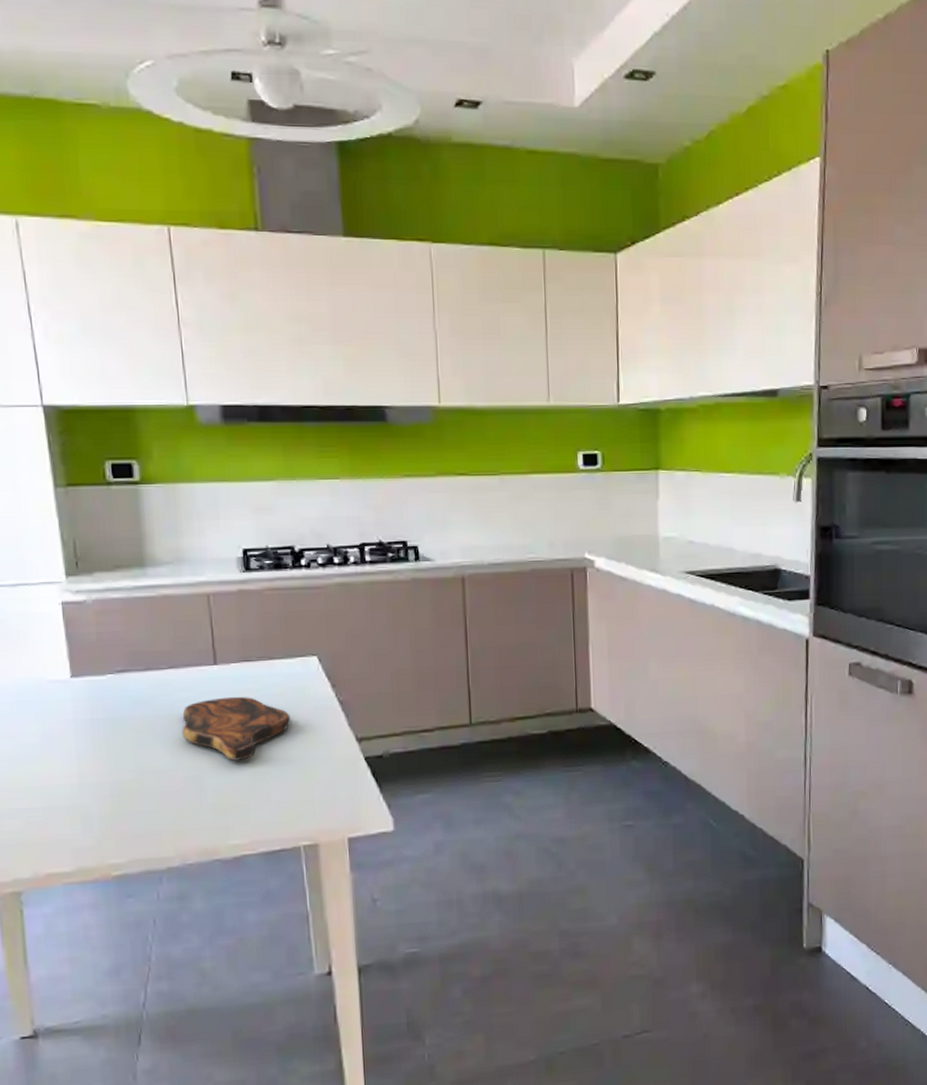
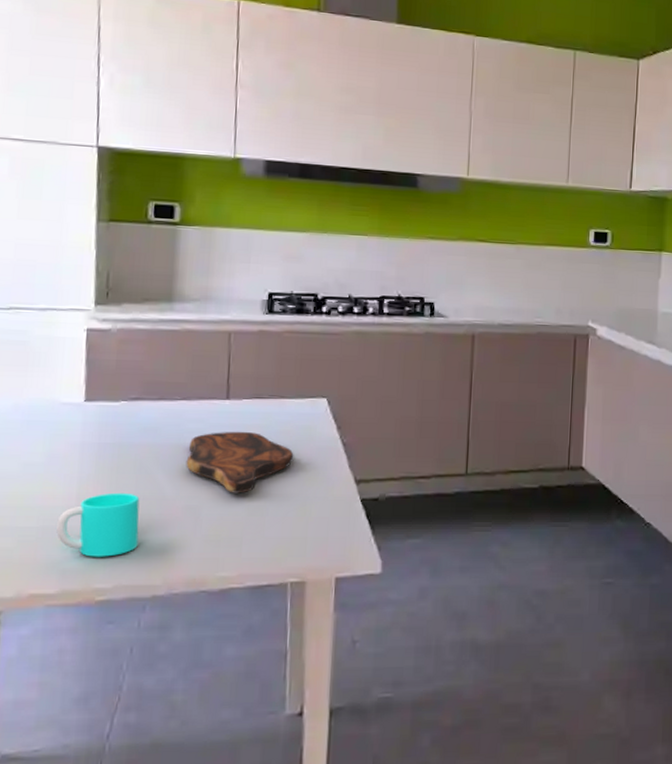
cup: none [62,767,146,834] -> present [56,492,140,557]

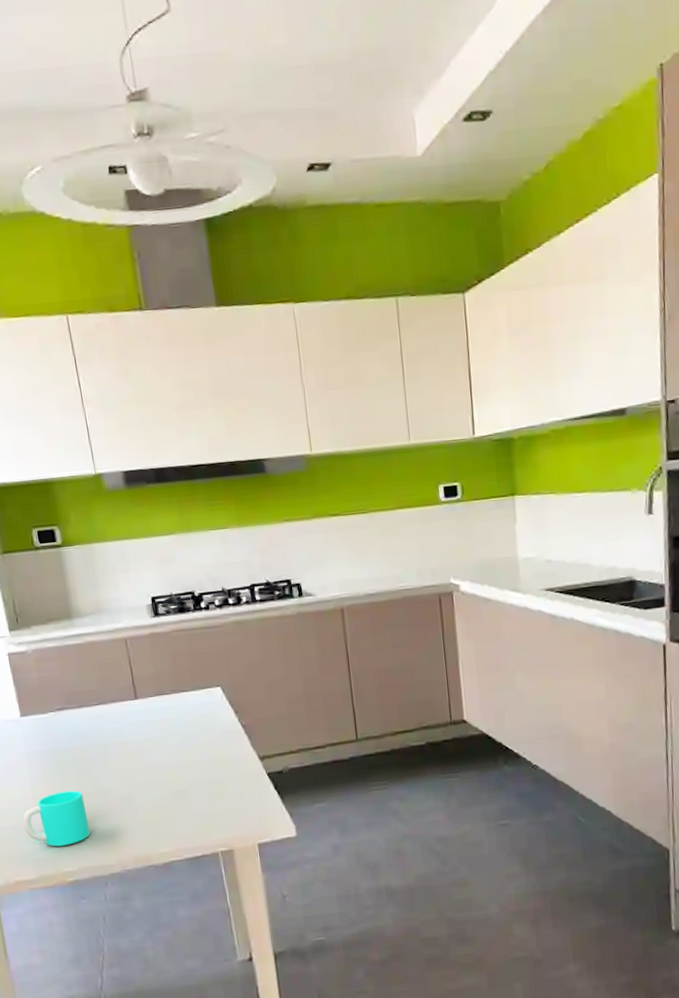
cutting board: present [186,431,294,493] -> none [112,725,203,781]

